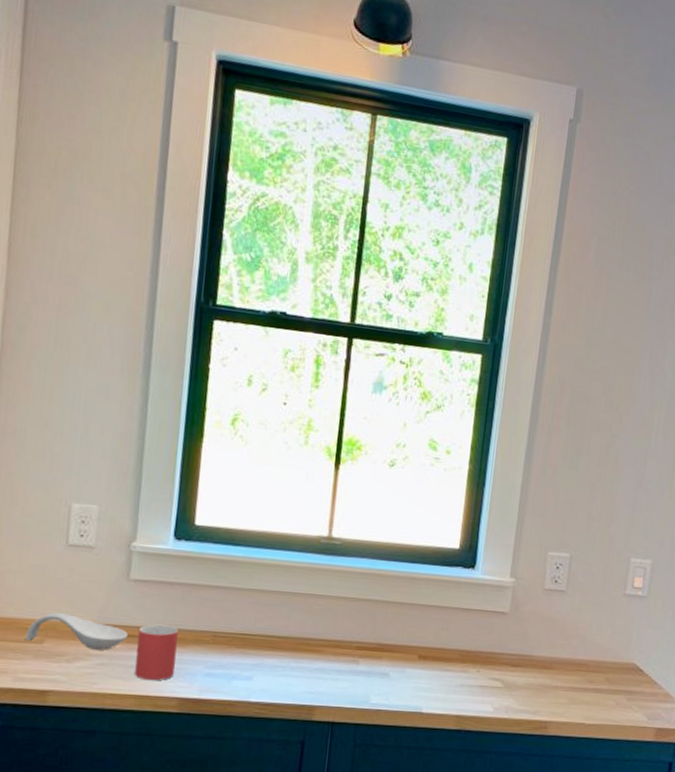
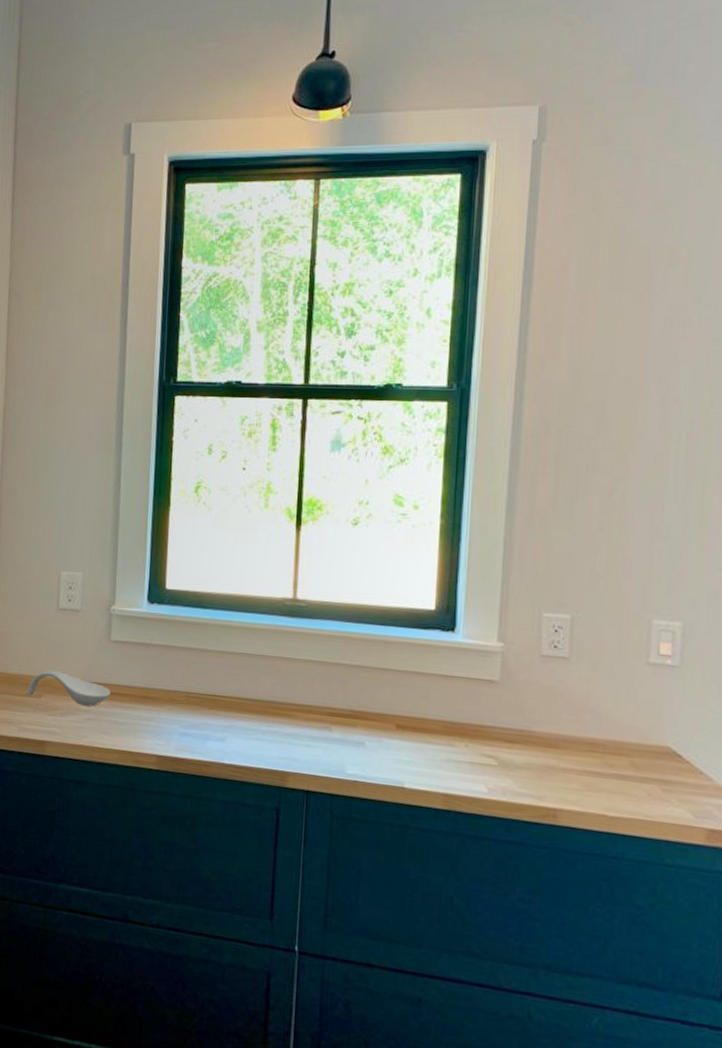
mug: present [135,624,178,681] -> none [118,683,155,738]

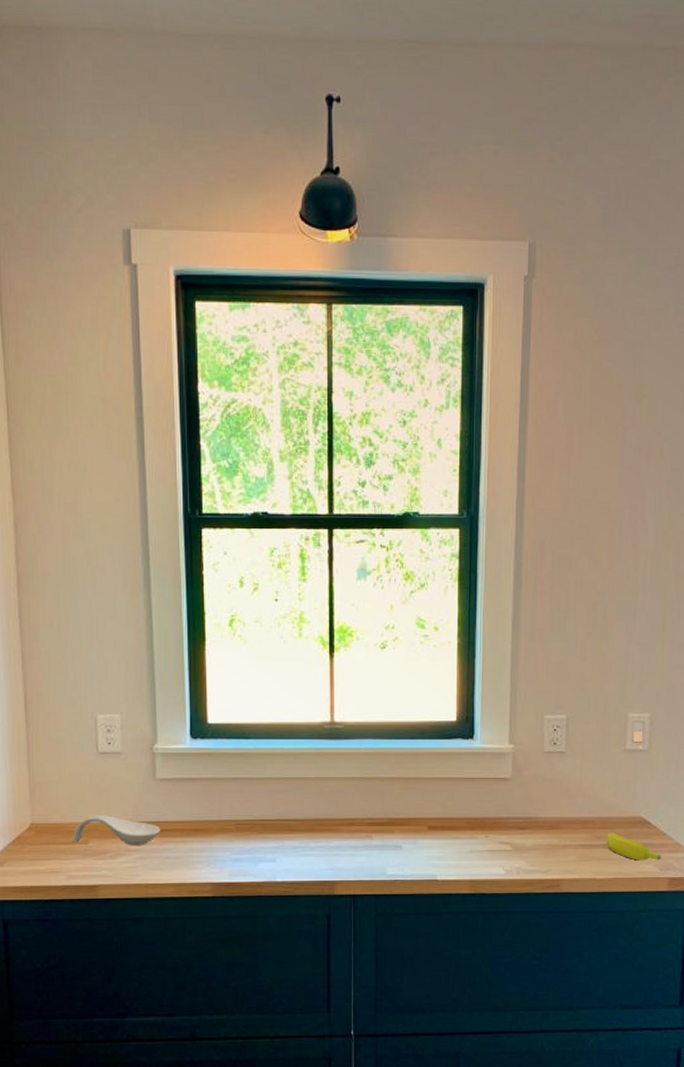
banana: none [620,760,696,805] -> present [606,832,661,861]

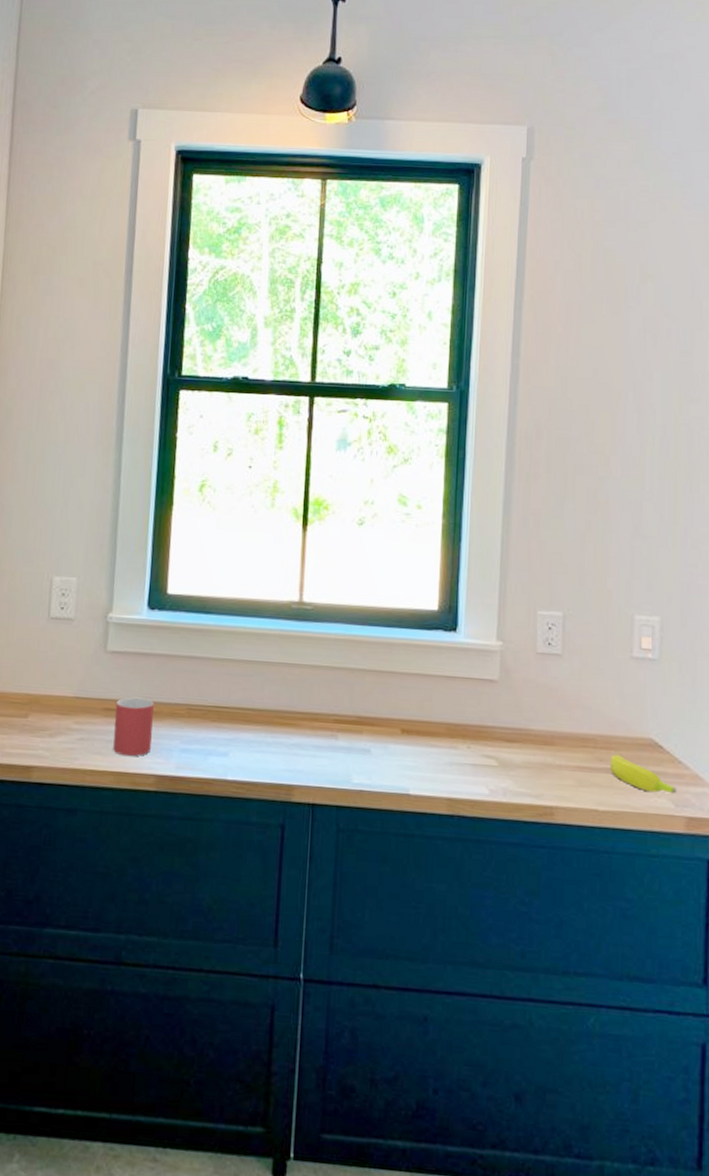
spoon rest: present [72,814,160,845] -> none [11,685,106,725]
mug: none [169,817,206,870] -> present [113,697,154,757]

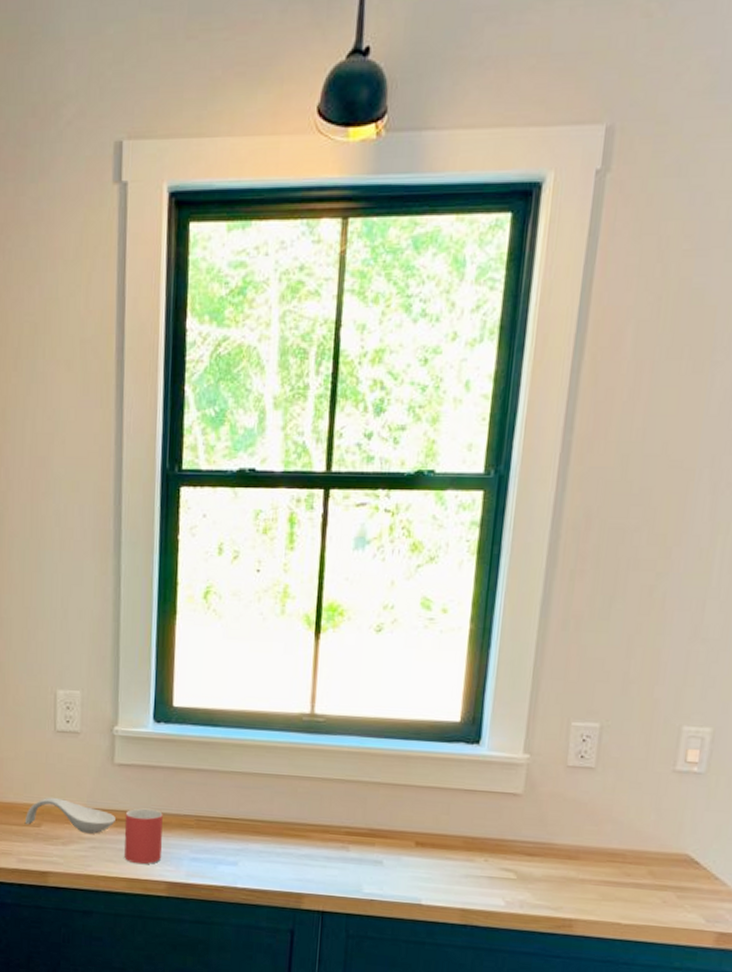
spoon rest: none [11,685,106,725] -> present [24,797,115,834]
banana: present [610,754,676,794] -> none [637,869,710,910]

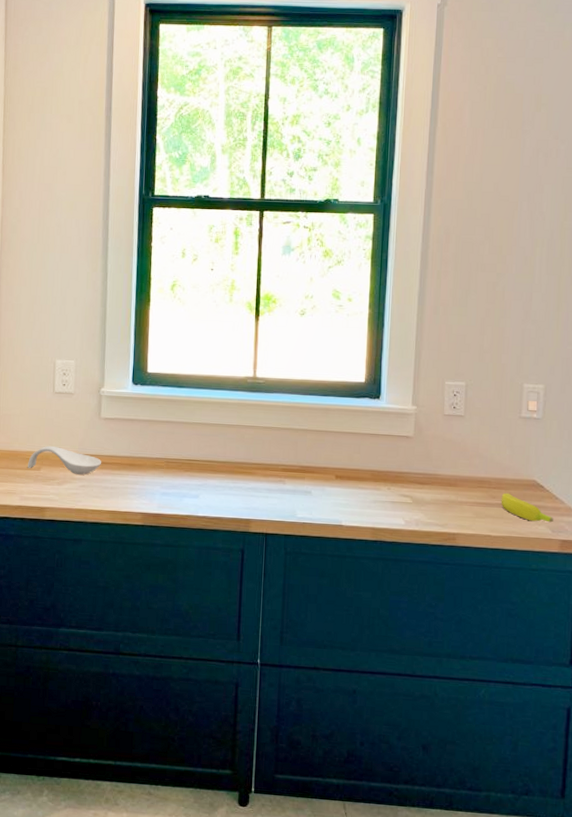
mug: present [124,808,163,865] -> none [108,453,139,499]
banana: none [637,869,710,910] -> present [501,492,553,523]

